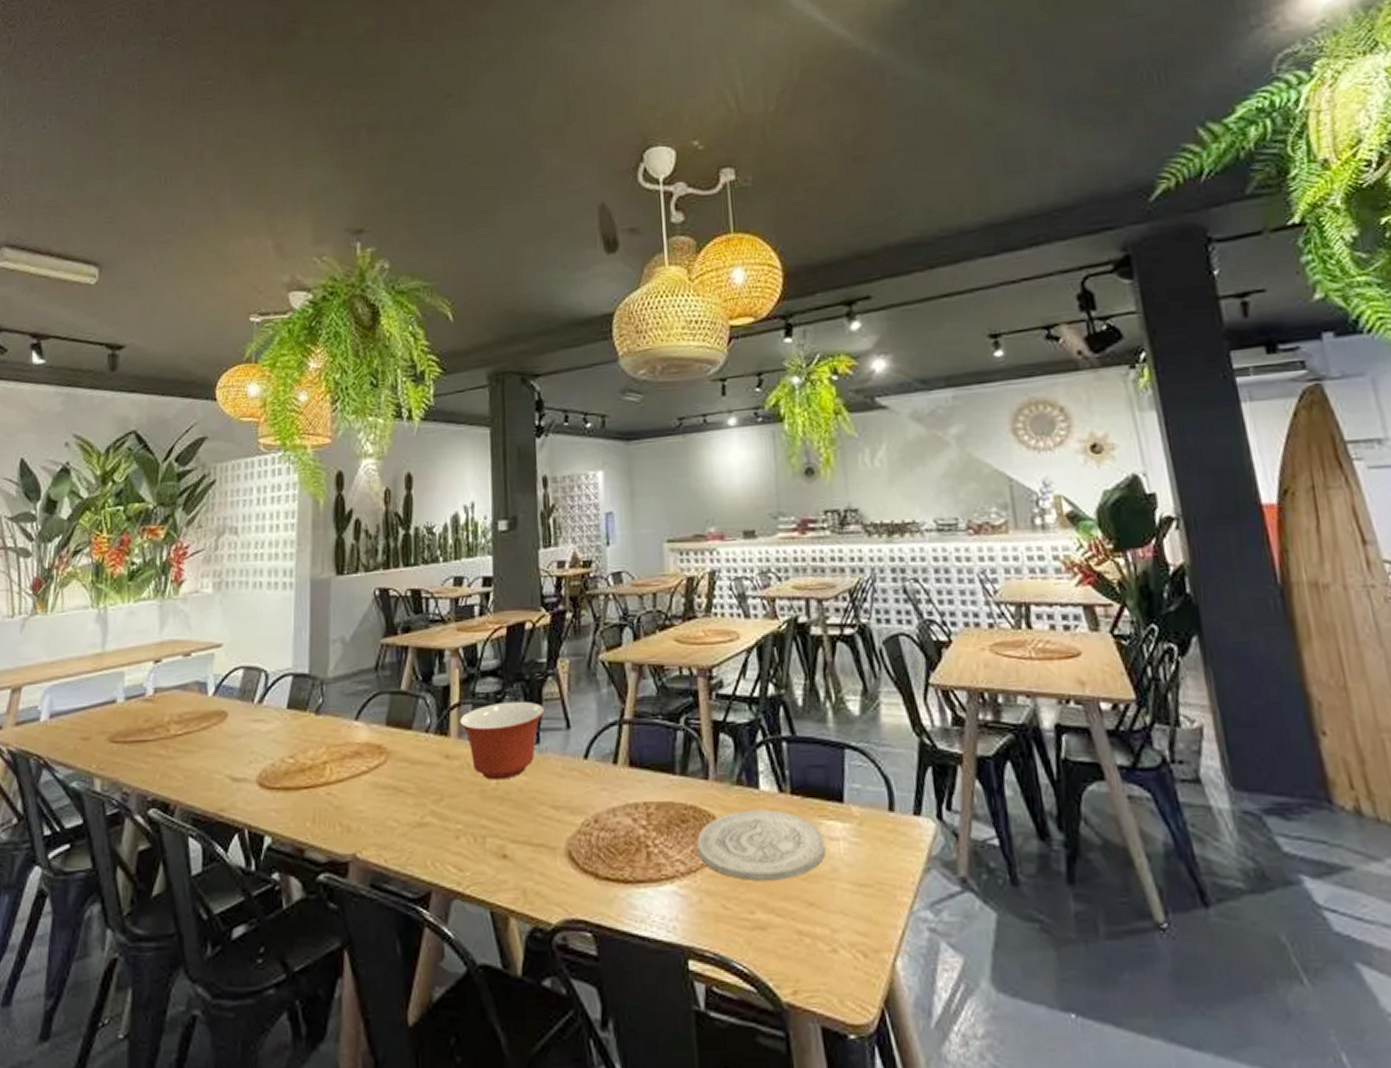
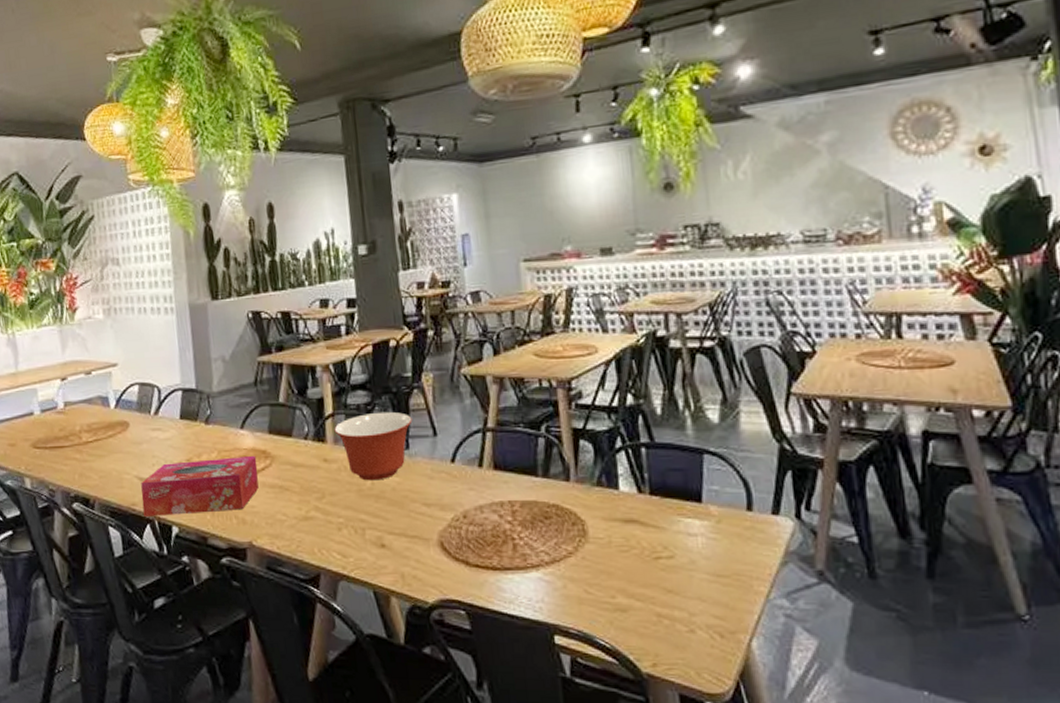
tissue box: none [232,751,370,825] -> present [141,455,259,517]
plate: present [697,809,825,880] -> none [560,508,684,570]

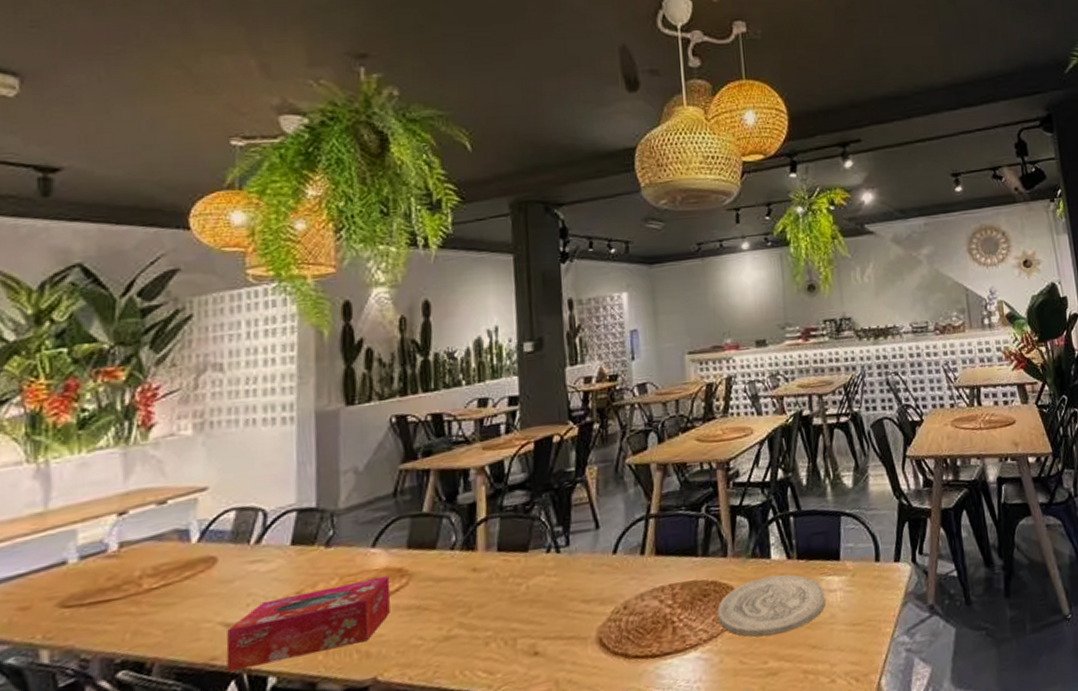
mixing bowl: present [334,411,413,481] -> none [487,509,574,586]
plate: none [560,508,684,570] -> present [717,574,825,637]

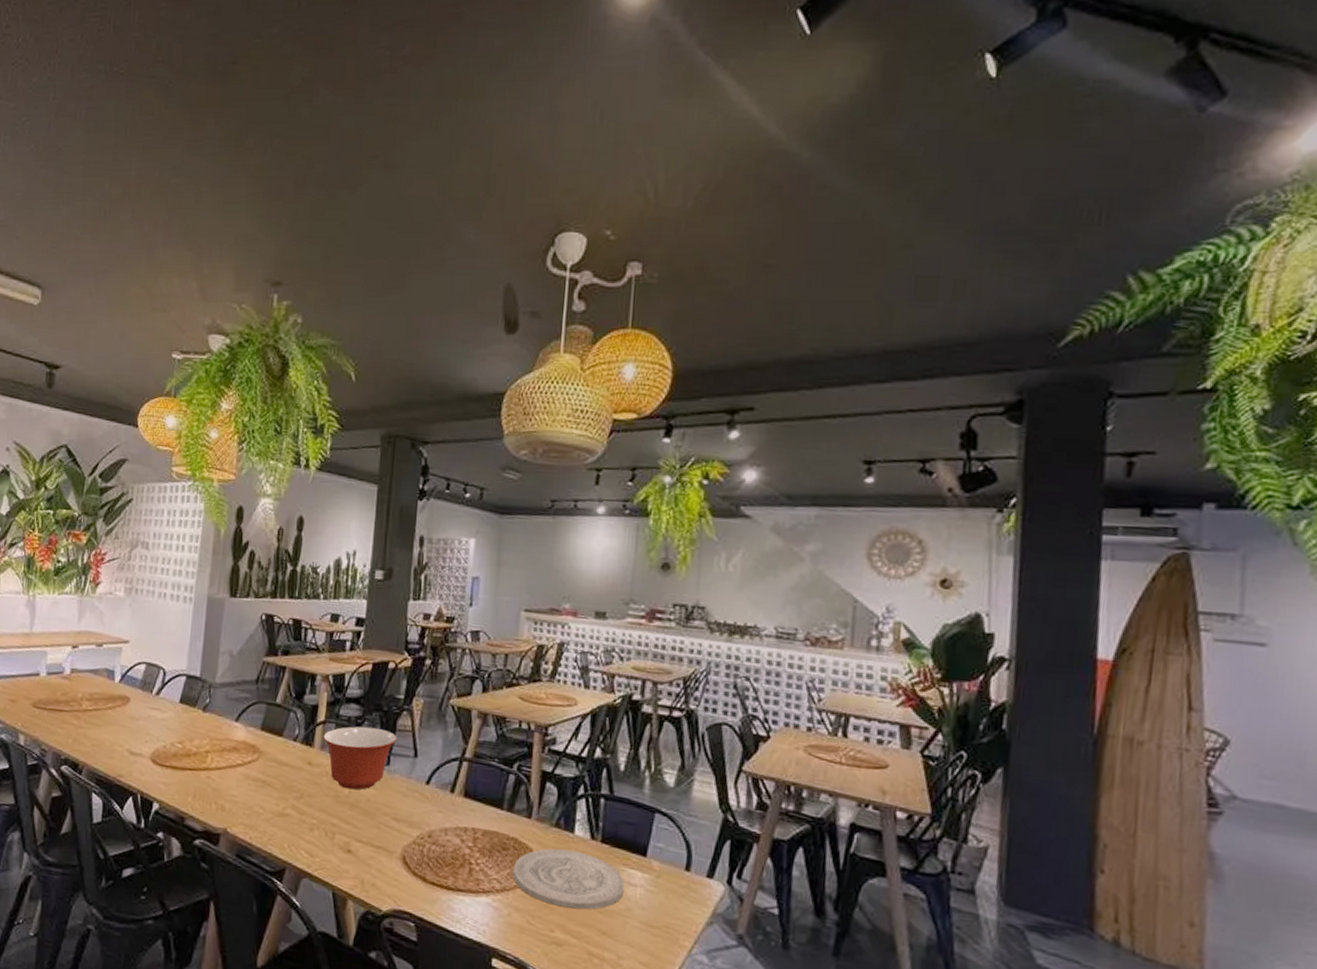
tissue box: present [226,575,391,672] -> none [128,742,245,797]
mixing bowl: none [487,509,574,586] -> present [323,726,397,790]

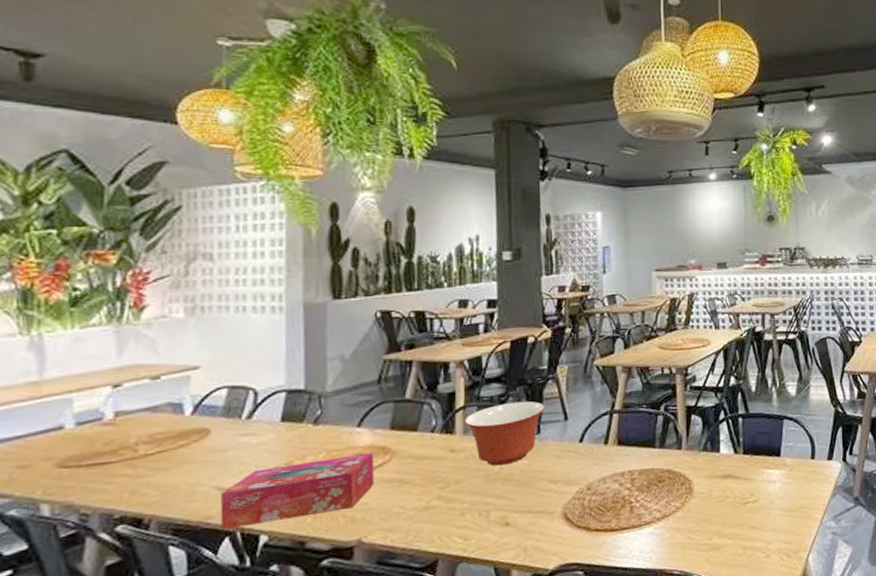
tissue box: none [128,742,245,797] -> present [220,452,375,530]
plate: present [513,848,624,910] -> none [671,466,765,518]

